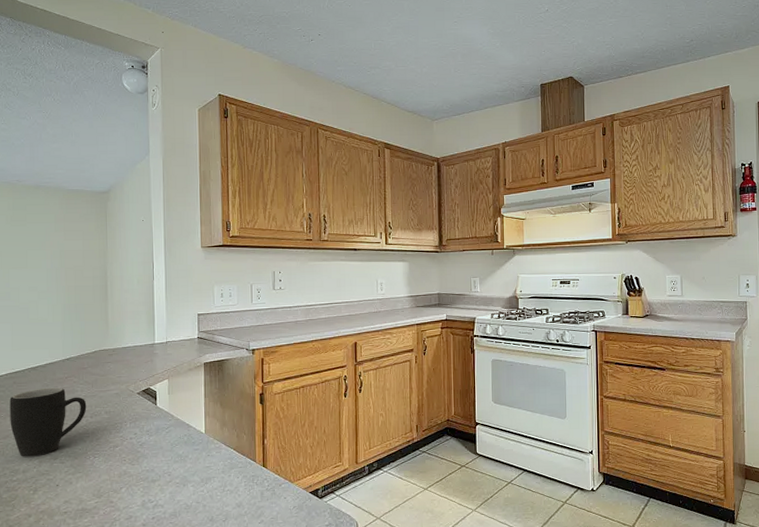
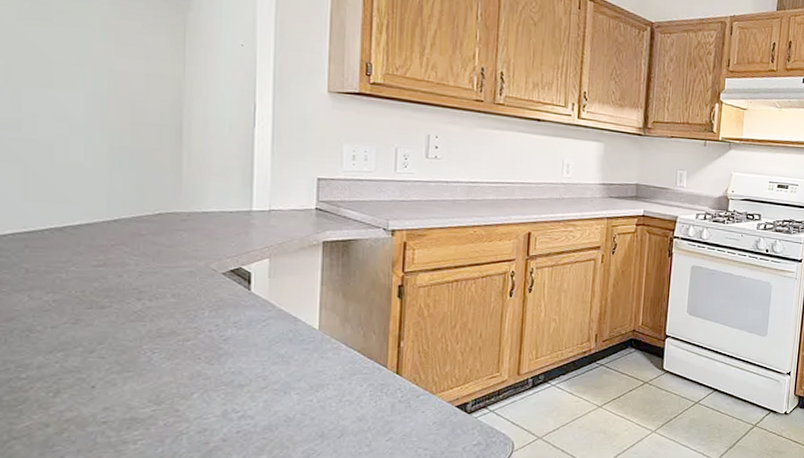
mug: present [9,387,87,457] -> none [17,256,143,348]

